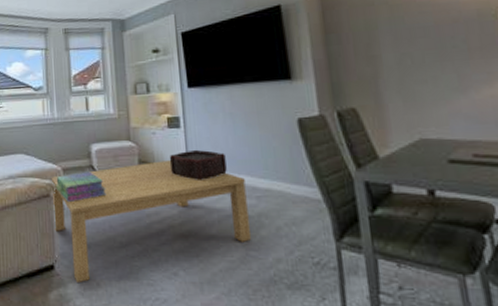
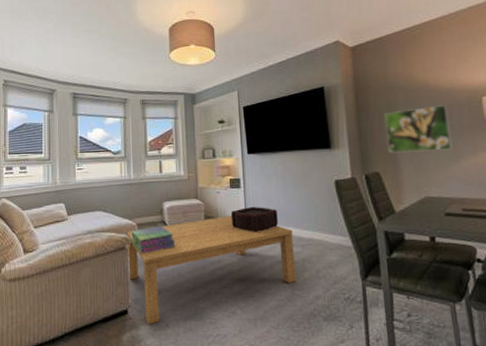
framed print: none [362,21,457,84] -> present [385,105,452,153]

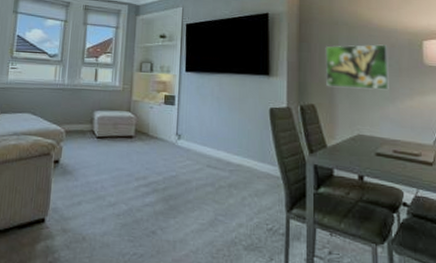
coffee table: present [126,216,296,324] -> none [50,132,222,236]
stack of books: present [130,226,176,254] -> none [56,135,103,162]
decorative container: present [230,206,278,232] -> none [161,125,209,152]

